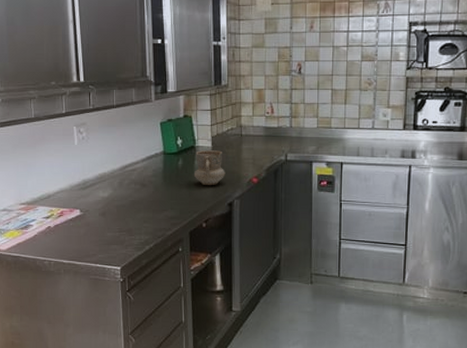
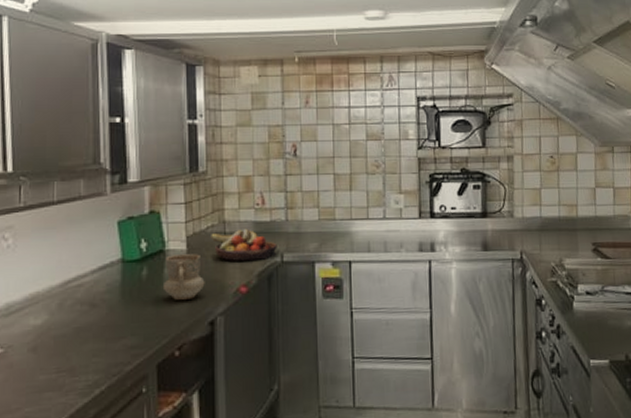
fruit bowl: none [230,132,283,158] -> present [211,228,277,261]

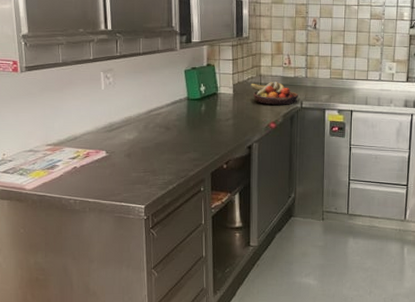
mug: present [162,254,205,300] -> none [215,97,246,129]

